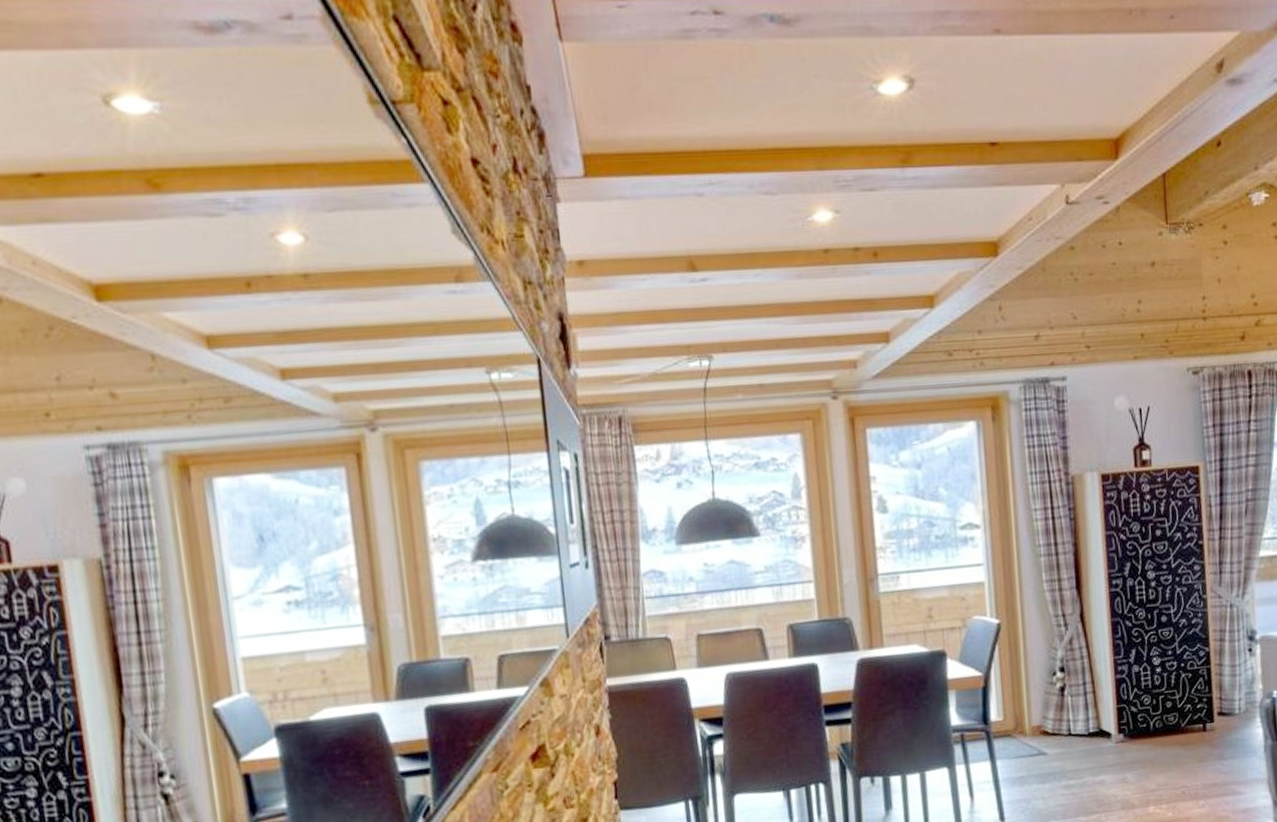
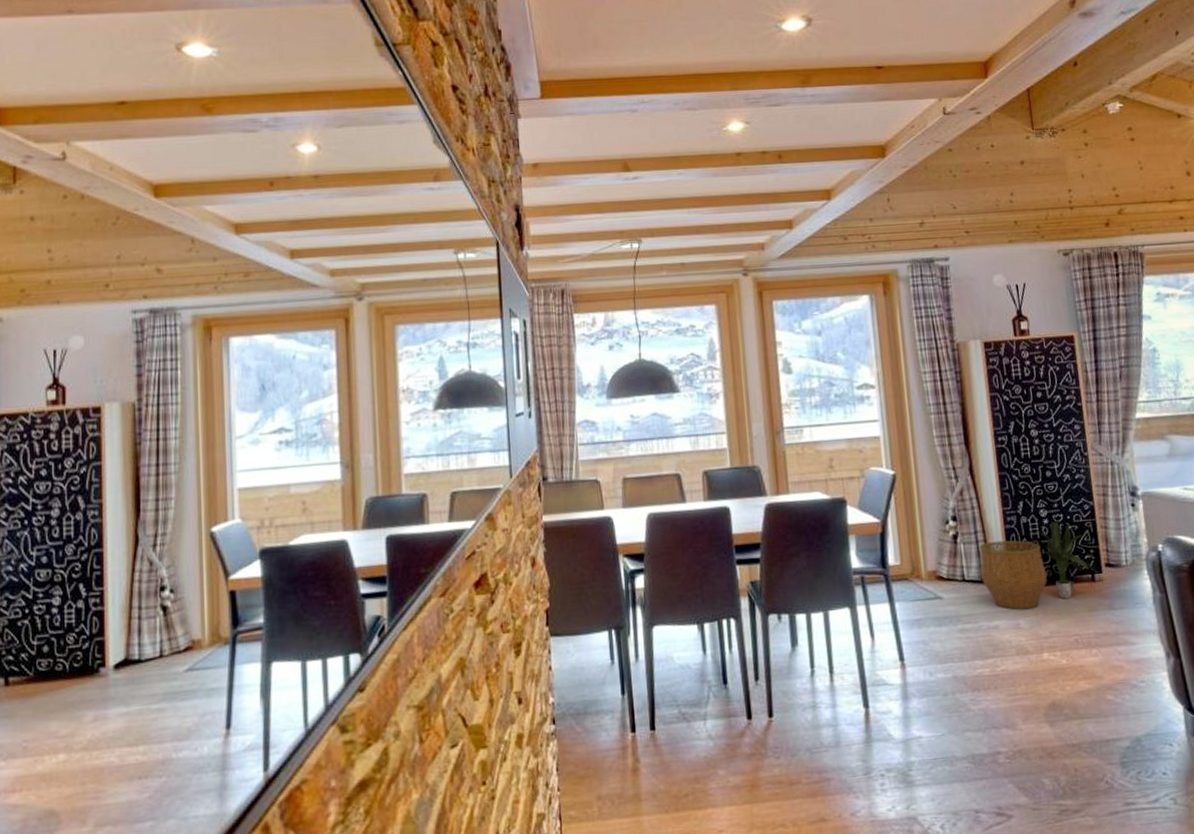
basket: none [1087,690,1157,764] -> present [980,540,1047,610]
potted plant: none [1148,670,1206,751] -> present [1036,521,1094,599]

